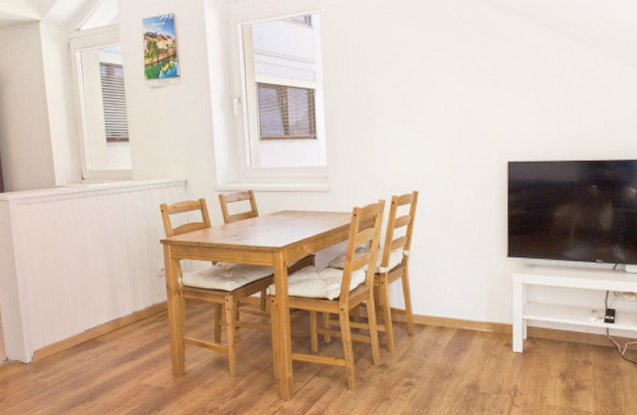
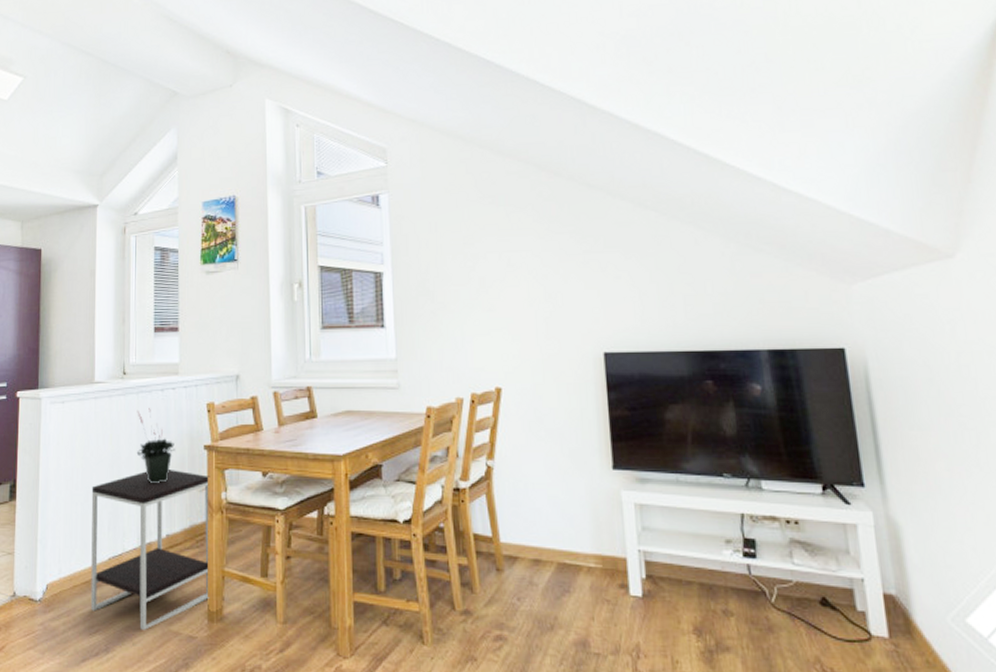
side table: none [63,260,173,384] -> present [90,470,211,630]
potted plant: none [97,209,135,272] -> present [136,408,176,484]

